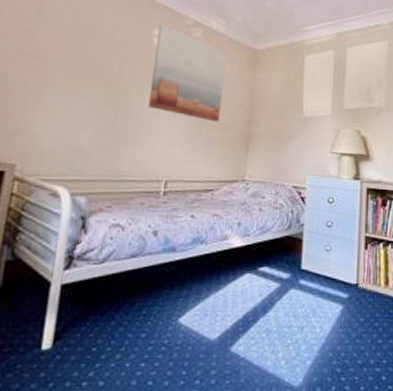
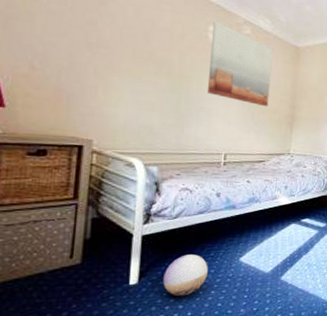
ball: none [81,311,139,369] -> present [163,254,208,297]

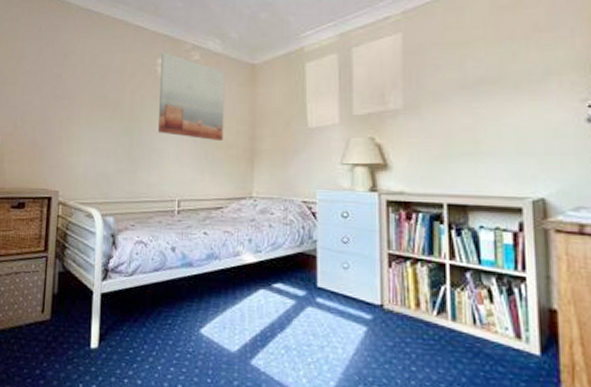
ball: present [163,254,208,297] -> none [121,319,166,370]

